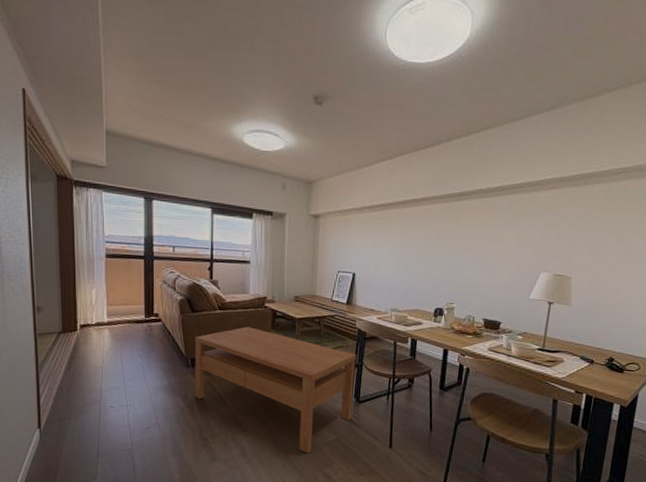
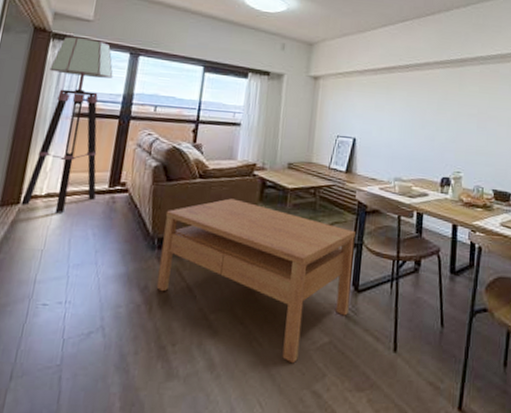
floor lamp: none [78,183,135,339] -> present [20,36,113,214]

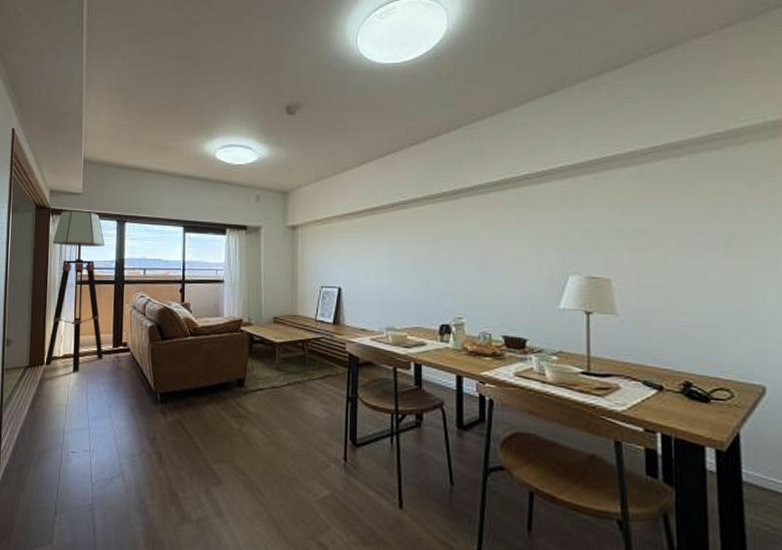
coffee table: present [156,198,355,364] -> none [163,354,348,515]

